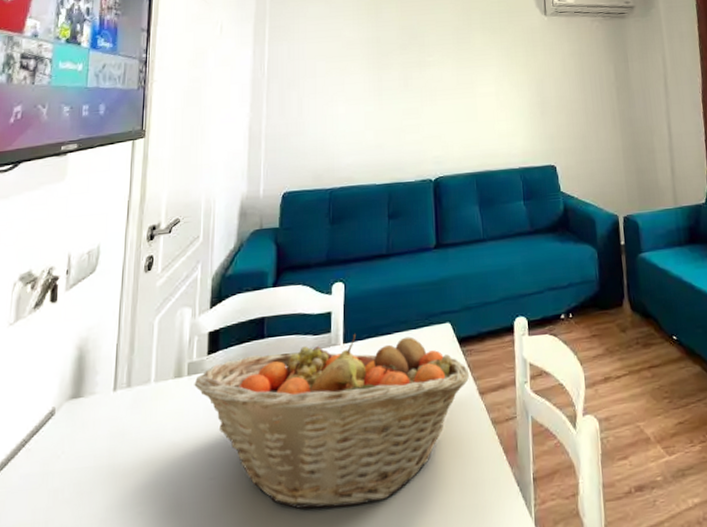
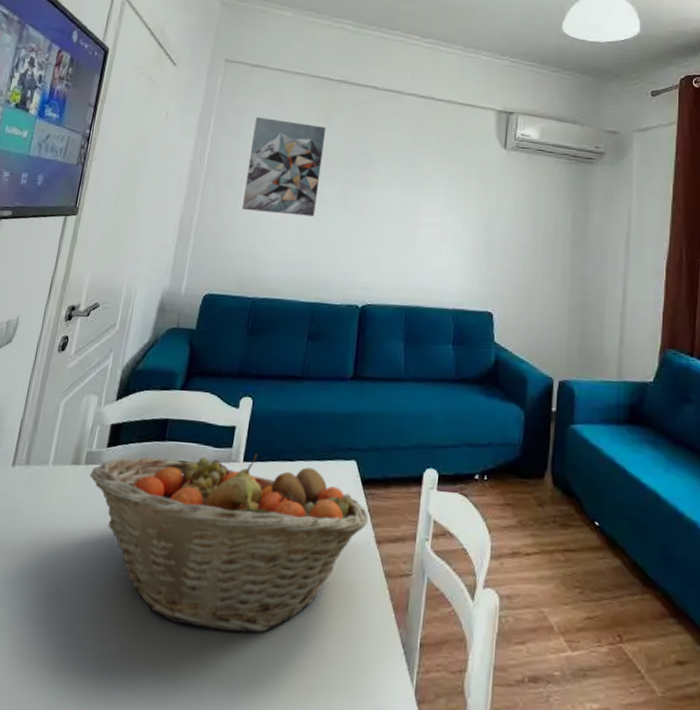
wall art: none [307,18,379,108] -> present [242,117,326,217]

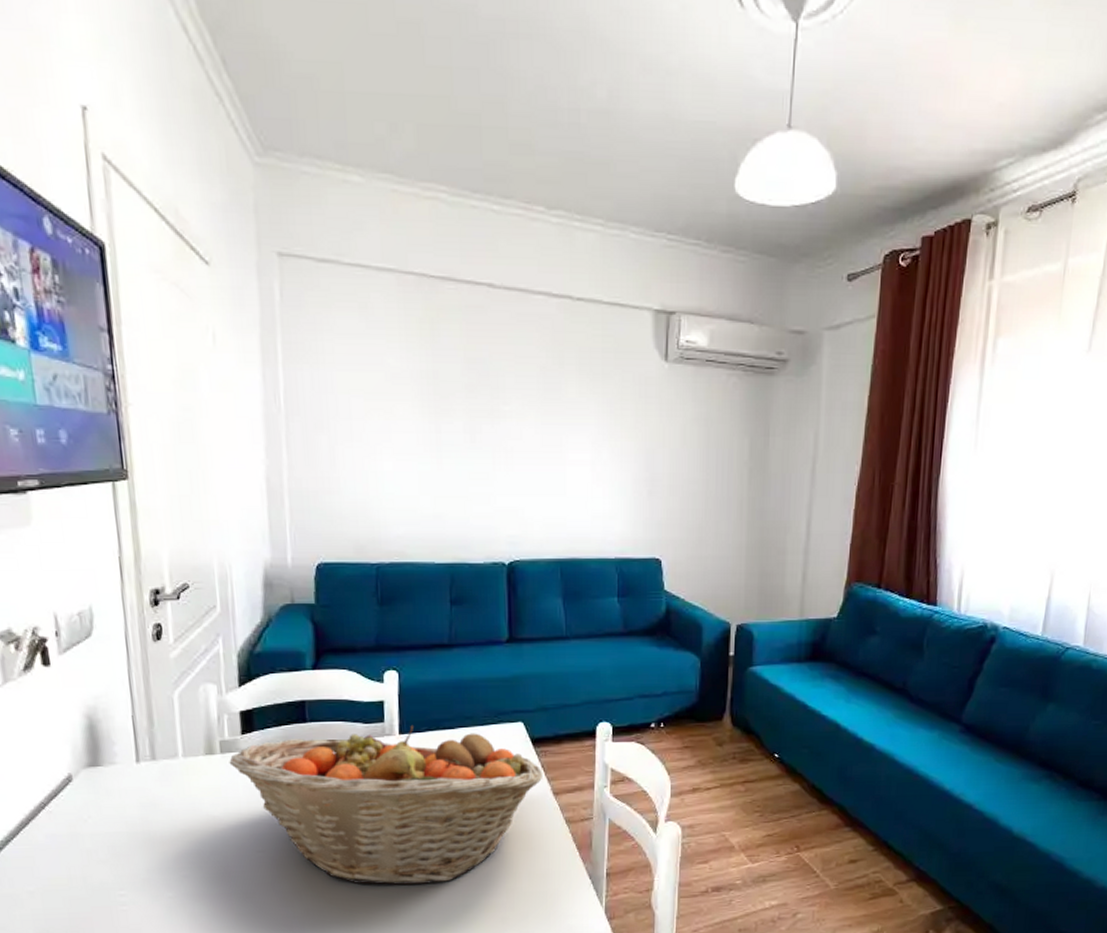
wall art: present [242,117,326,217] -> none [337,335,436,462]

